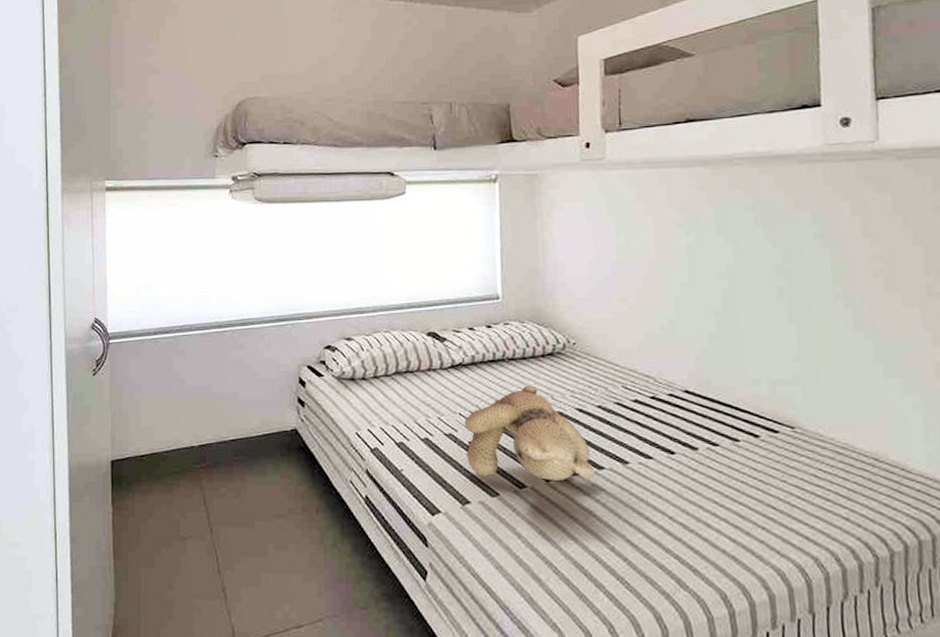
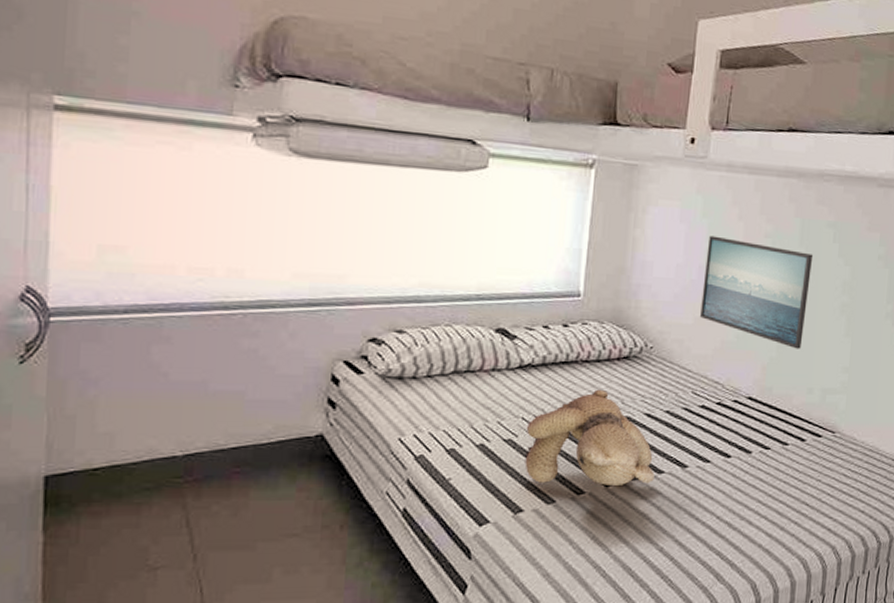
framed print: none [617,231,738,339] -> present [700,235,814,349]

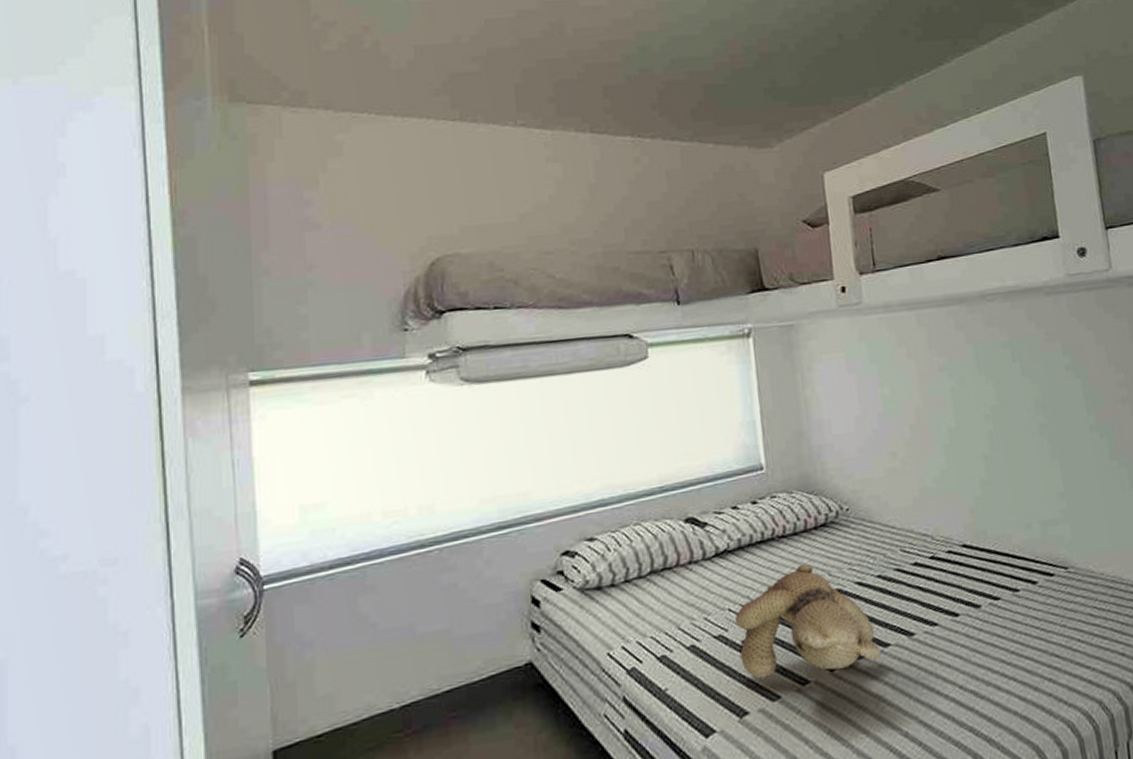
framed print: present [700,235,814,349] -> none [882,378,1007,483]

